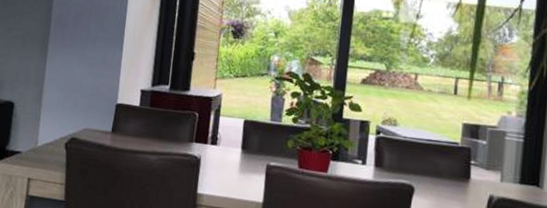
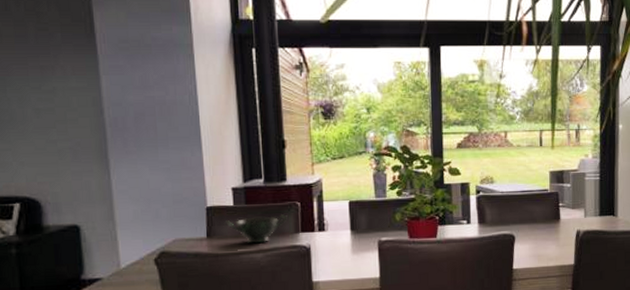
bowl: none [130,119,185,146] -> present [226,214,288,244]

